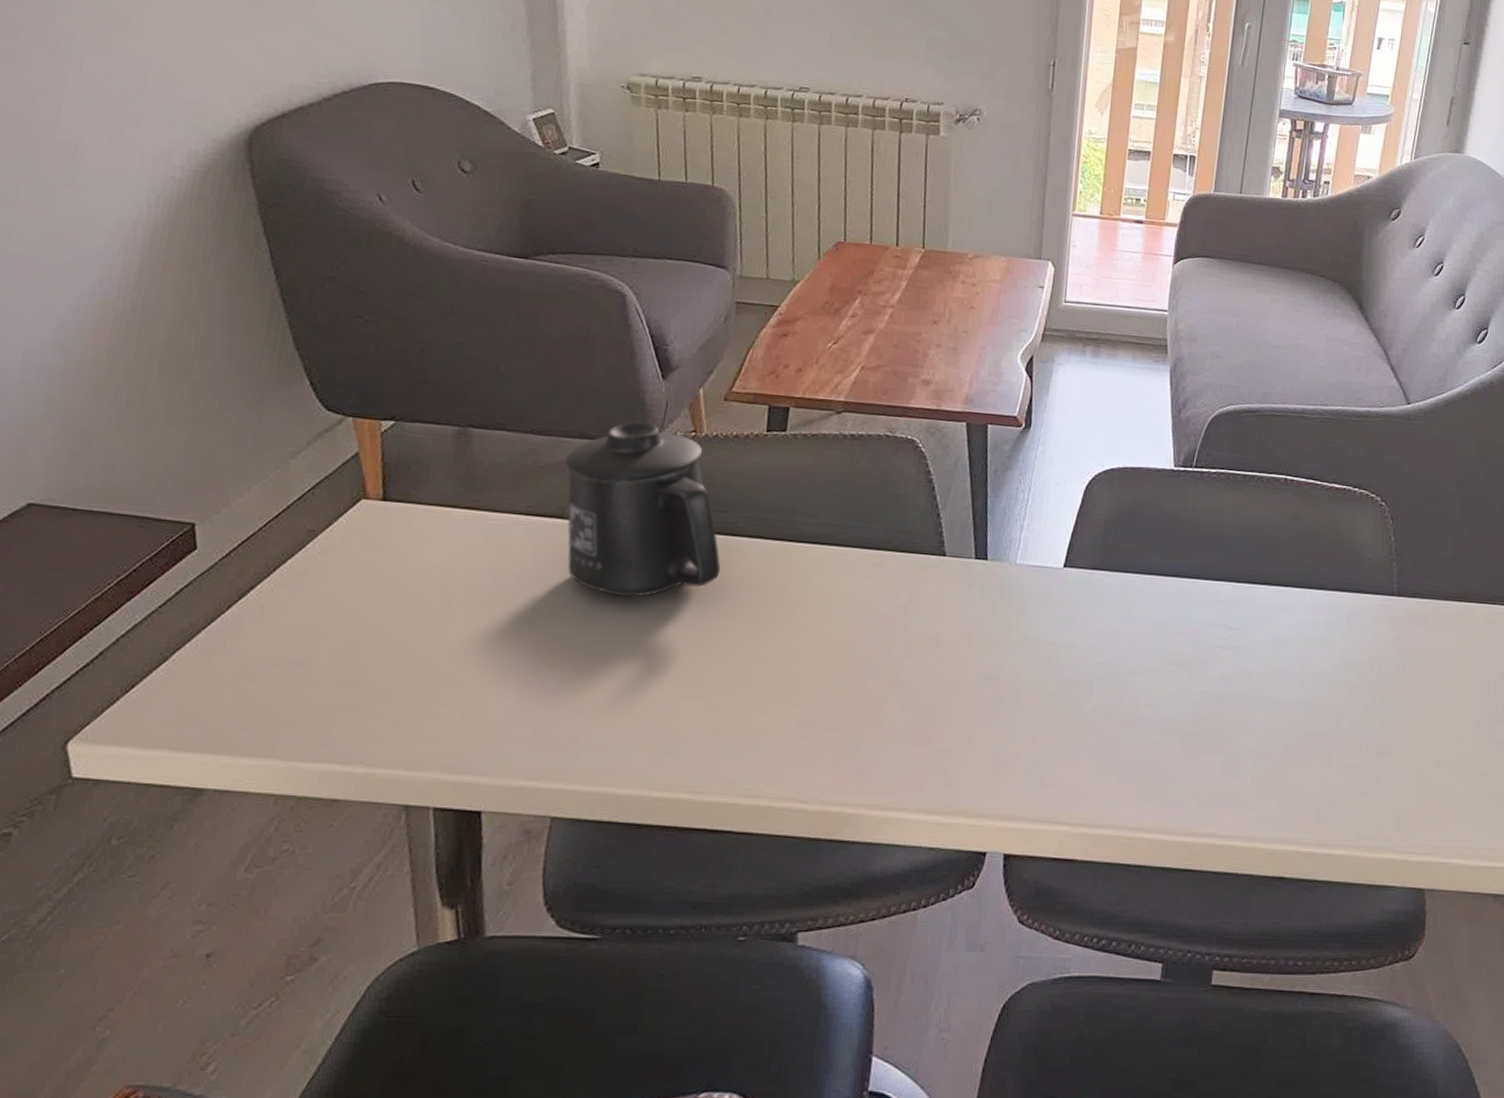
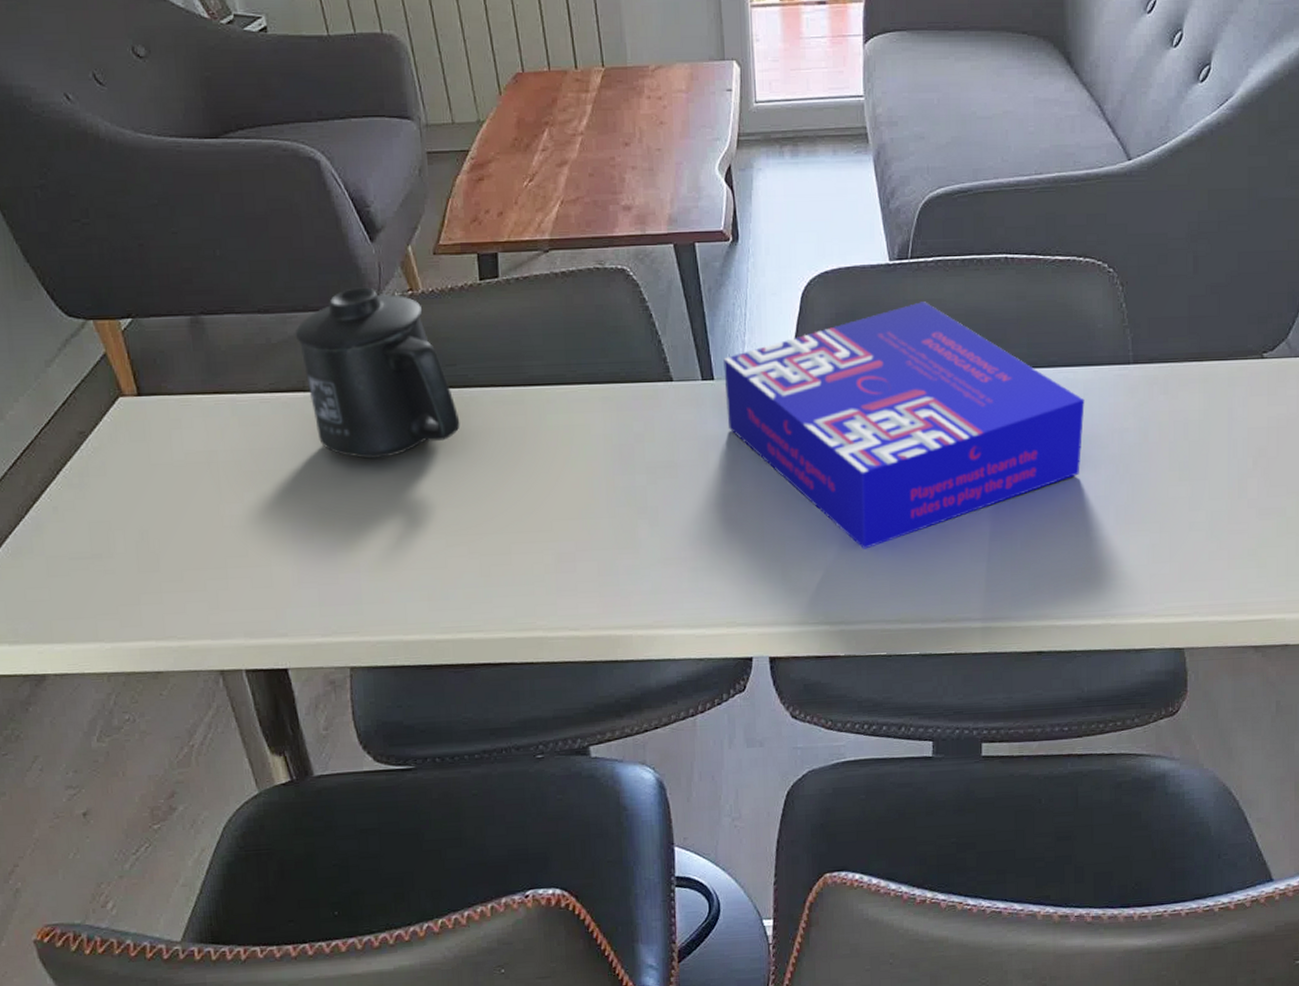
board game: none [995,510,1348,750] -> present [723,302,1085,549]

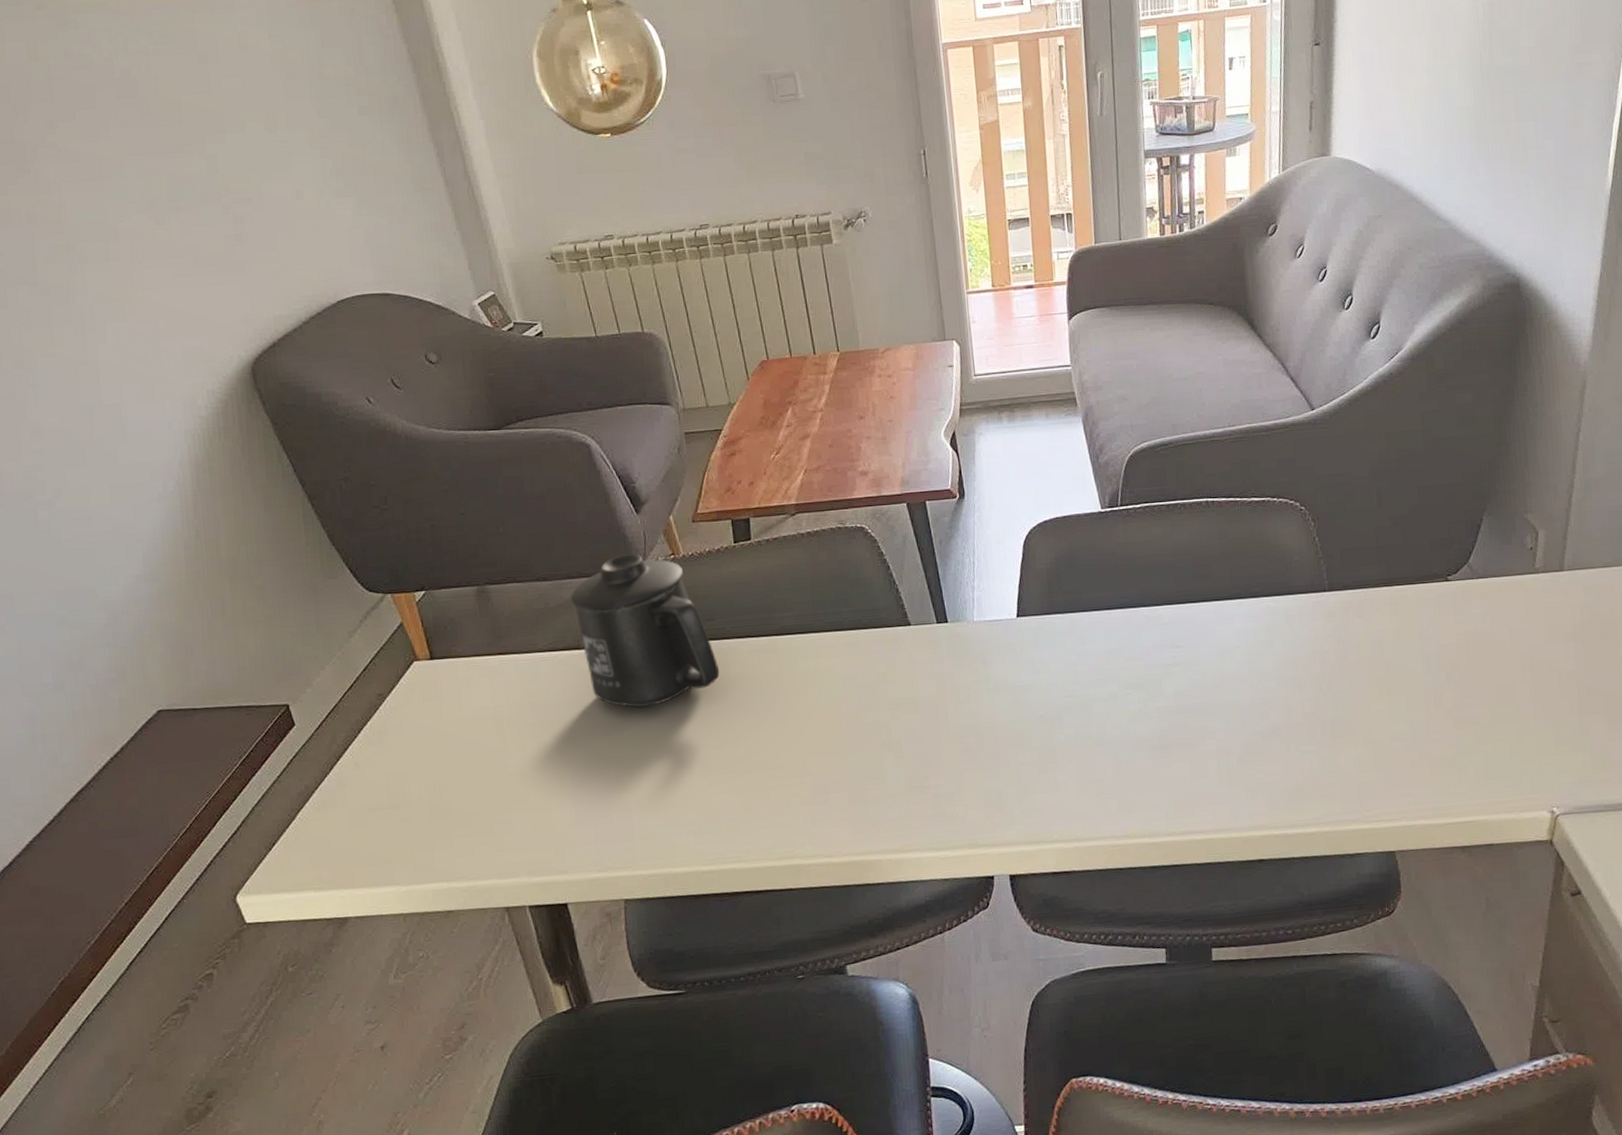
board game: present [723,302,1085,549] -> none [955,544,1287,771]

